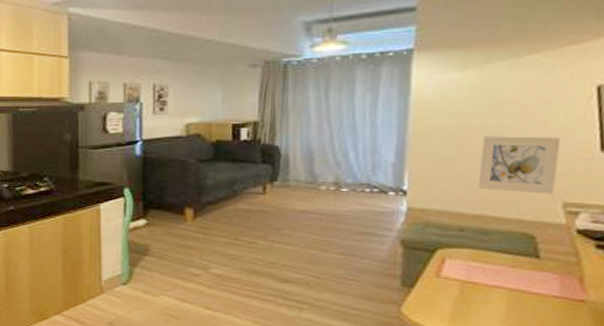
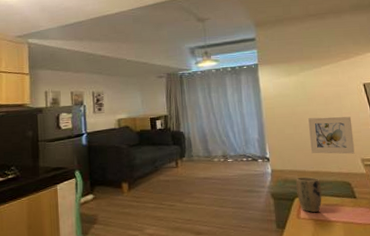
plant pot: none [441,221,485,271] -> present [296,177,322,212]

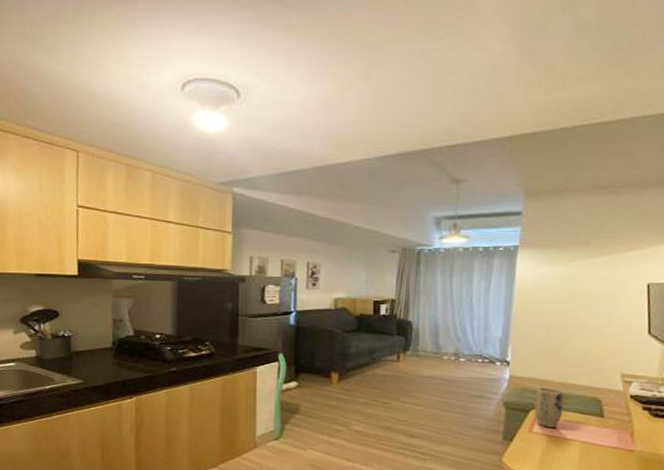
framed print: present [307,116,355,154] -> none [562,319,622,367]

